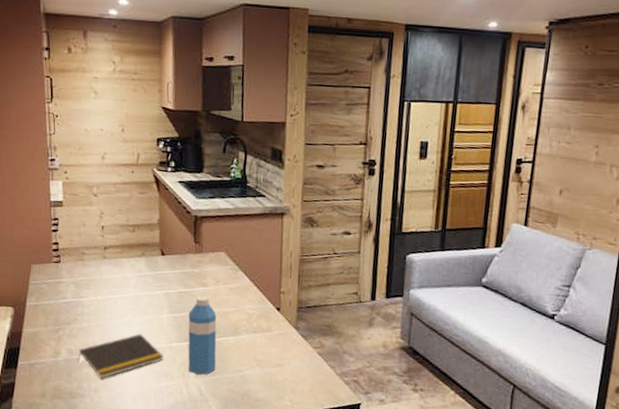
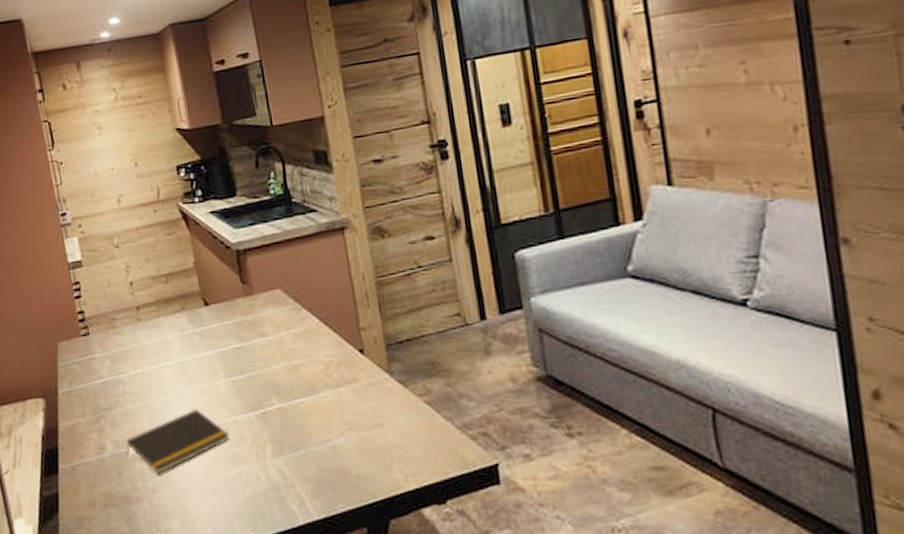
water bottle: present [188,296,217,375] -> none [250,349,297,452]

